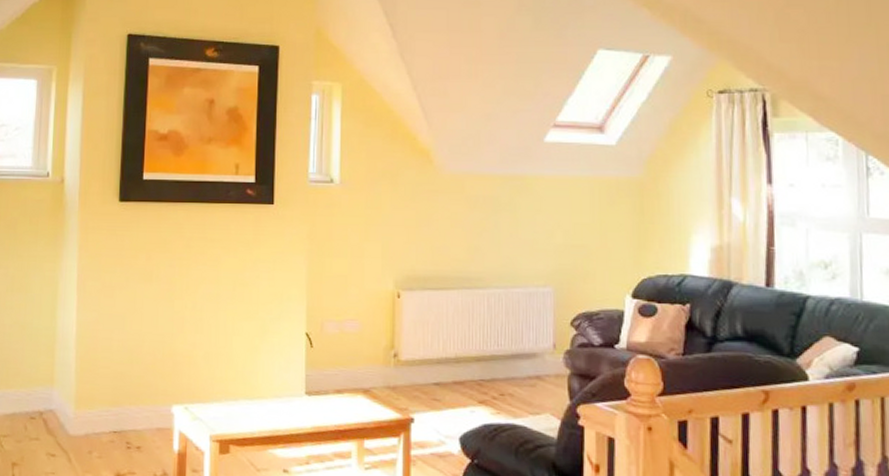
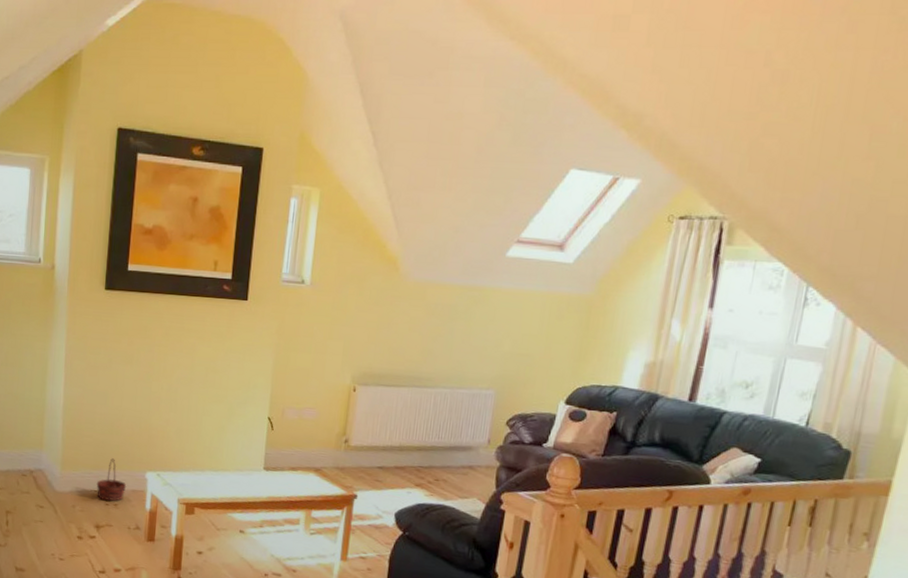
basket: none [115,392,151,443] -> present [96,458,127,501]

